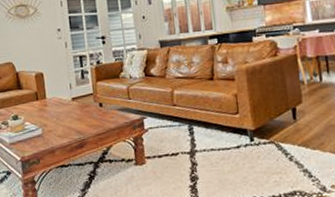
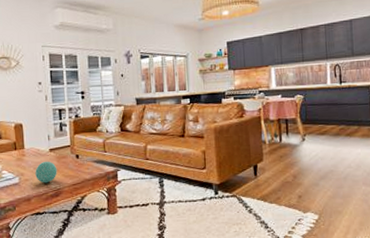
decorative ball: none [58,110,81,134] -> present [35,161,57,183]

